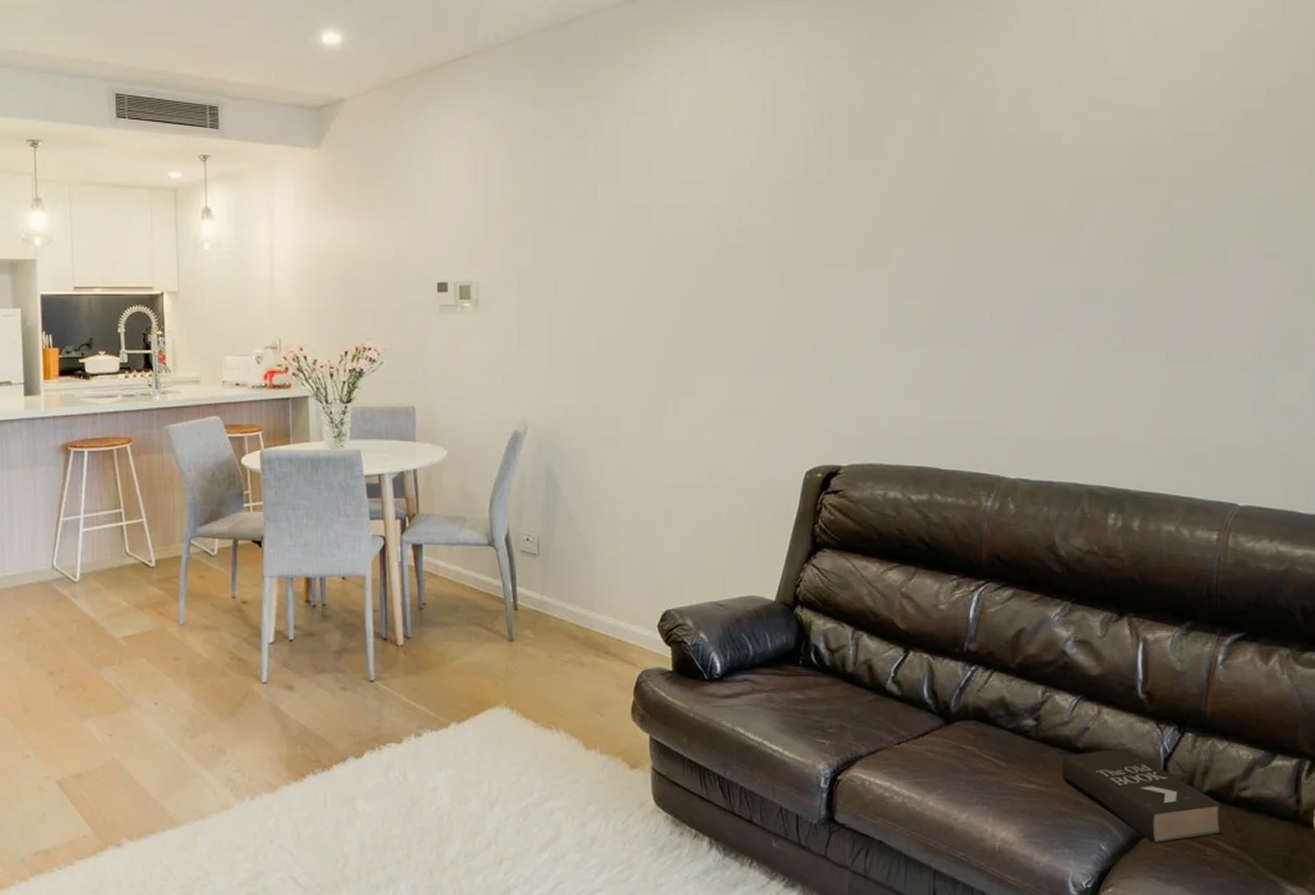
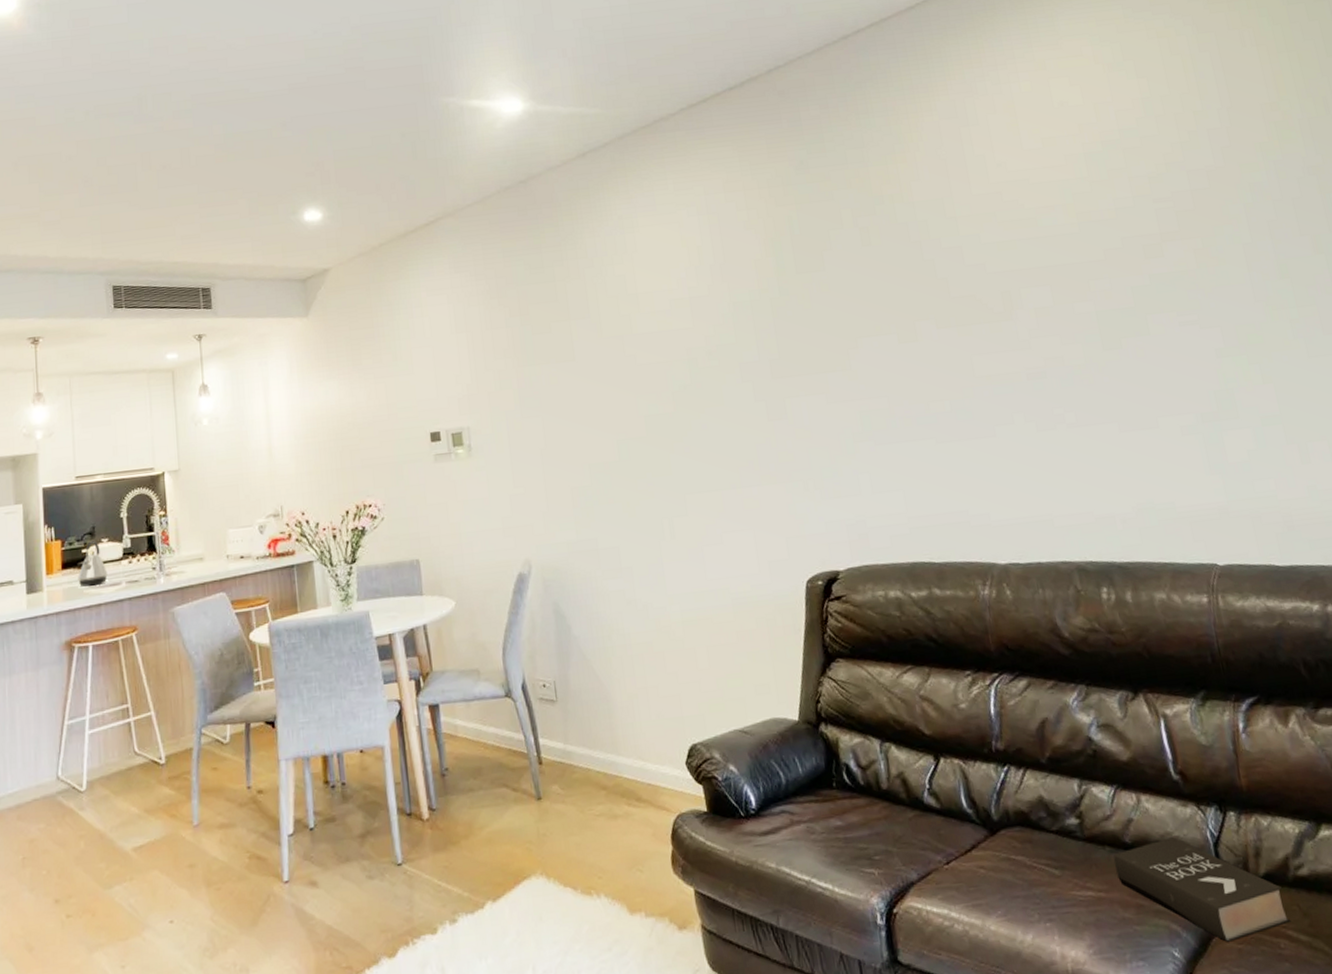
kettle: none [74,351,104,395] -> present [78,539,108,587]

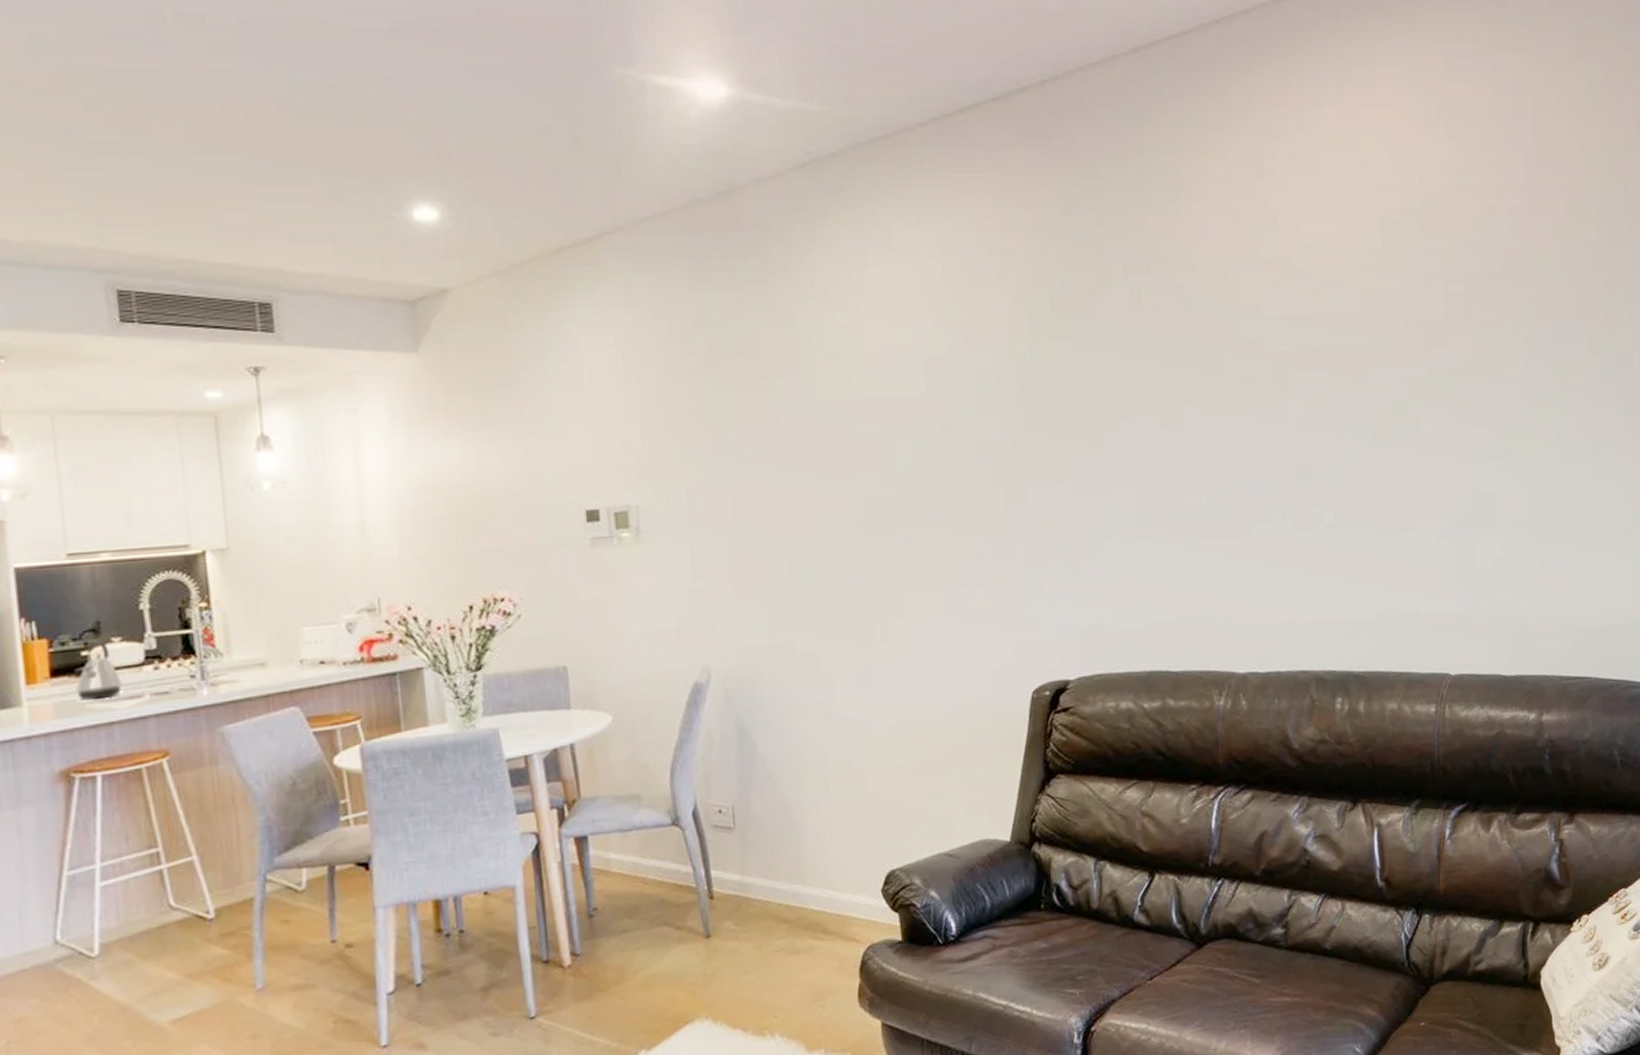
book: present [1114,837,1291,944] -> none [1313,941,1464,1037]

